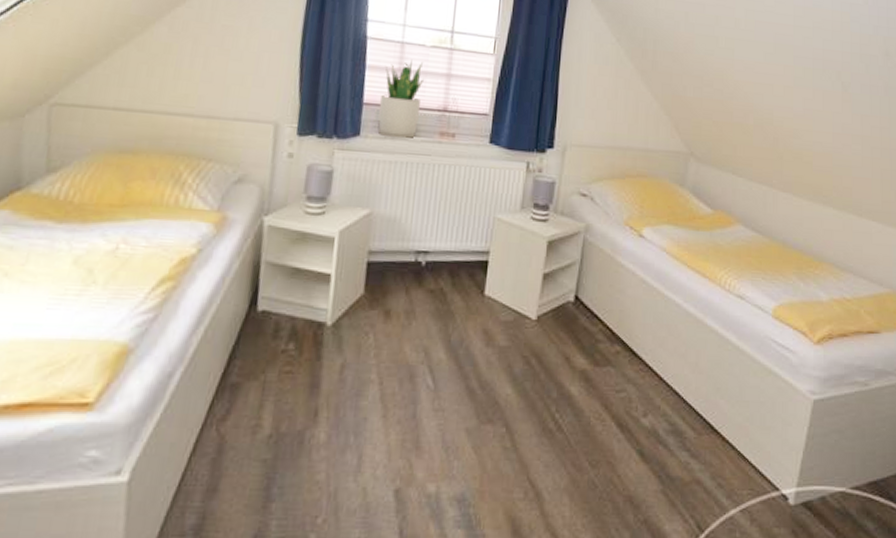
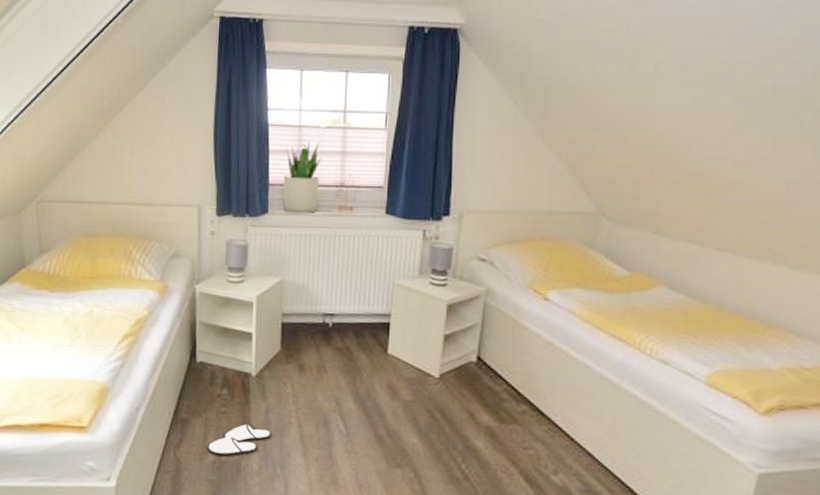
slippers: none [262,384,346,428] -> present [207,423,272,457]

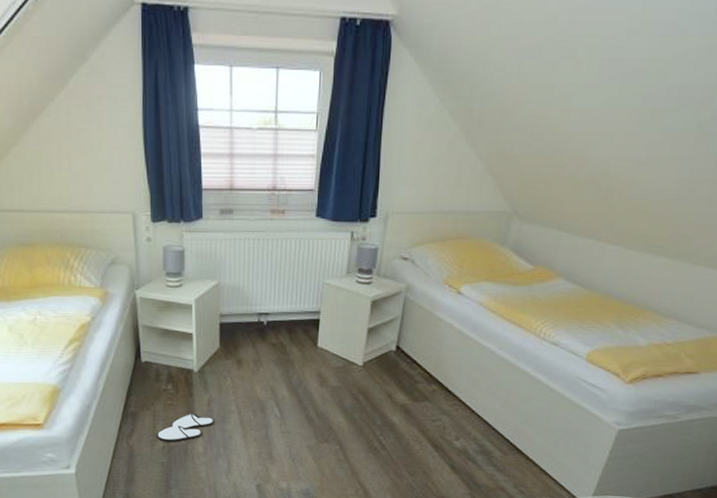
planter: present [283,141,321,214] -> none [217,143,253,219]

